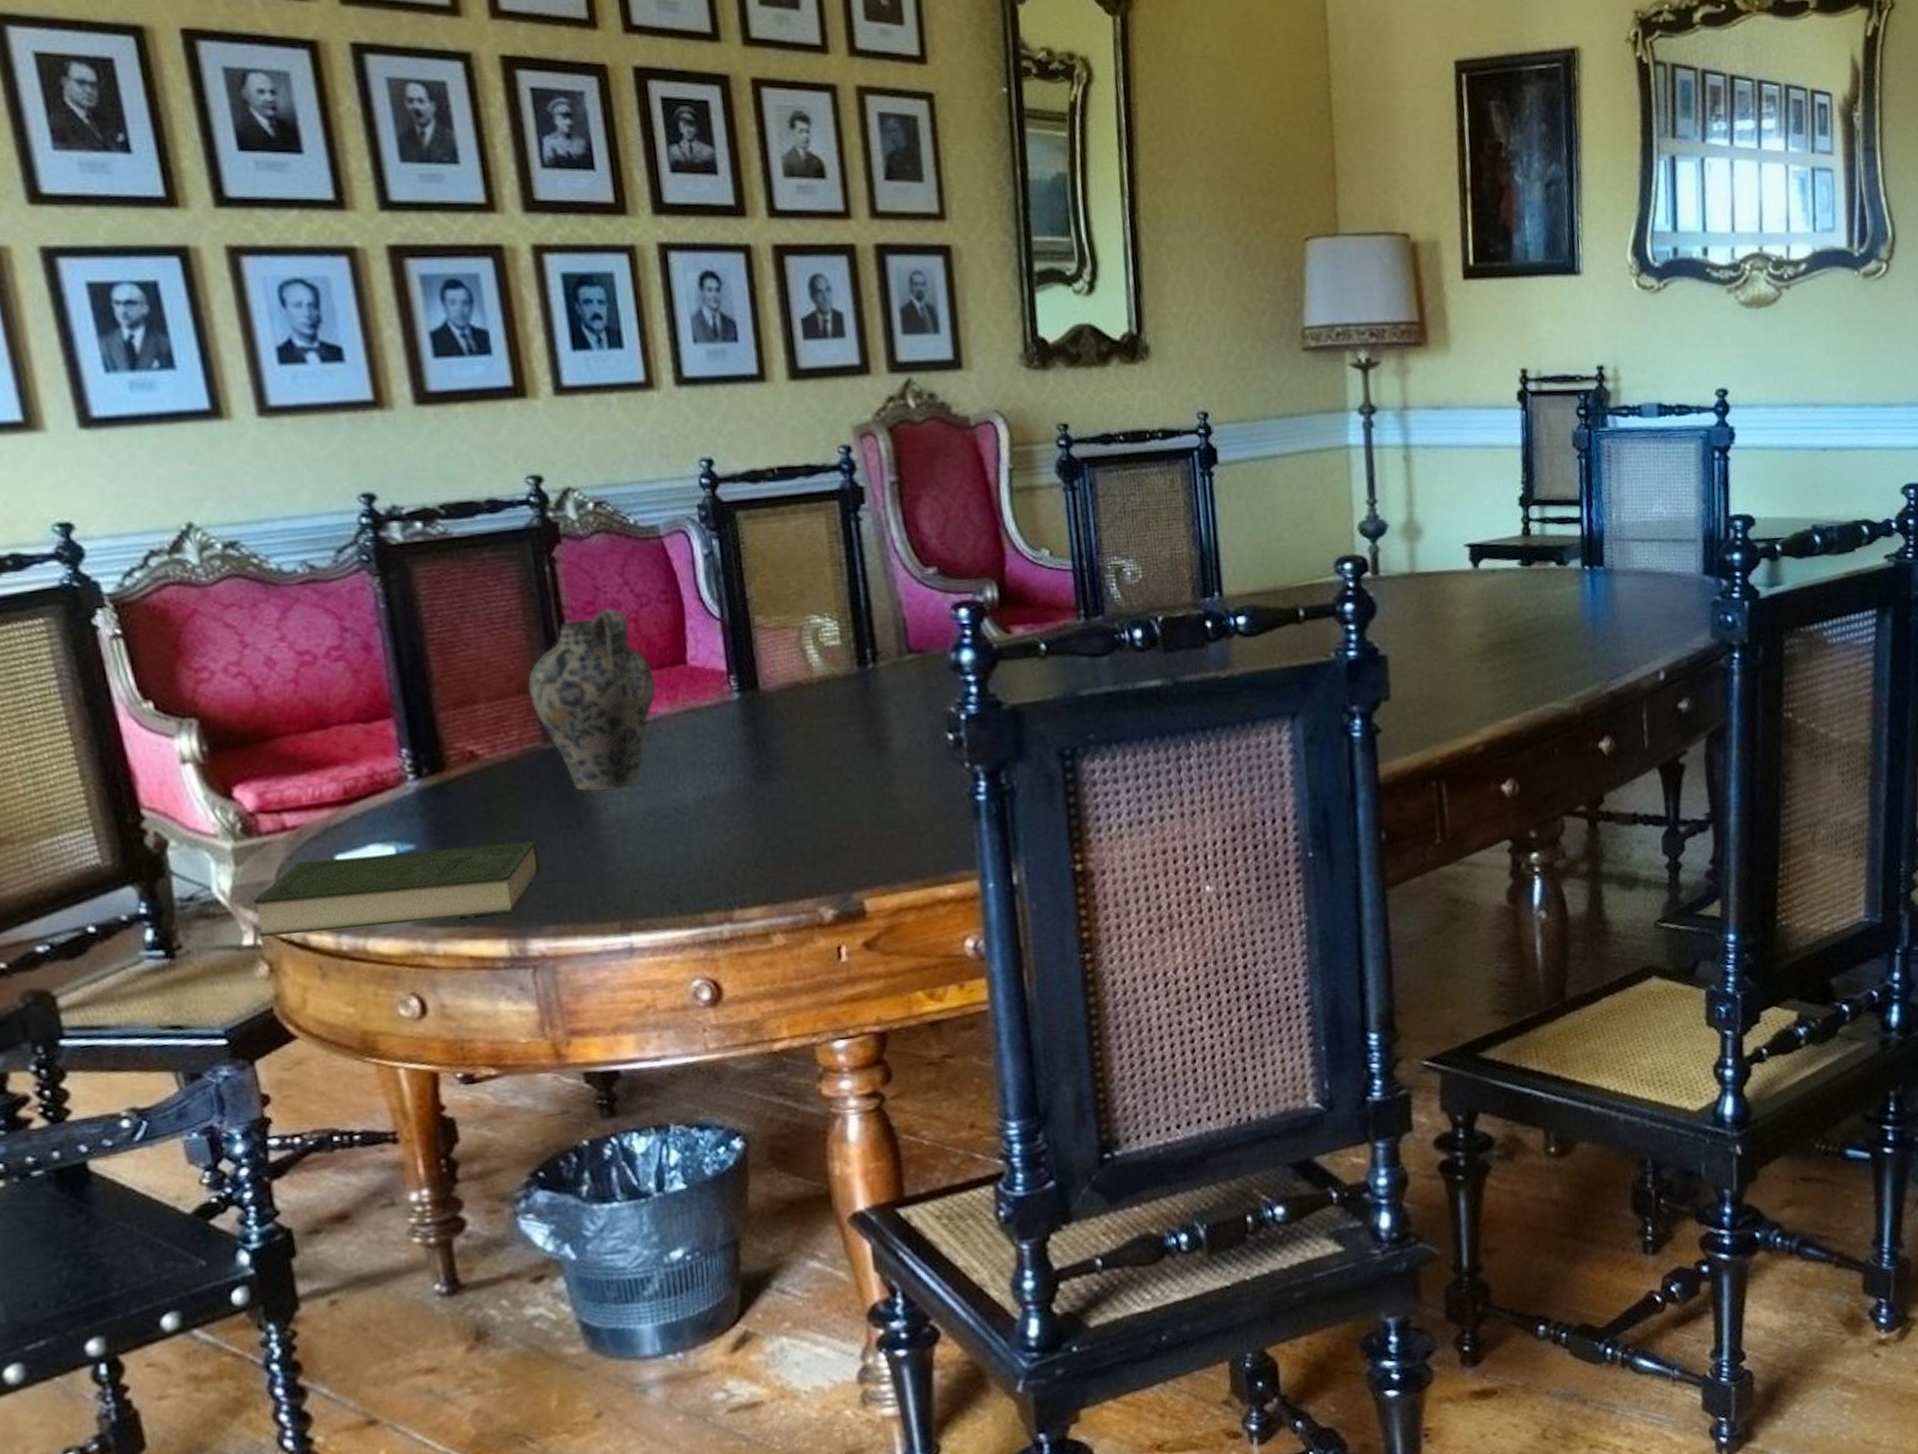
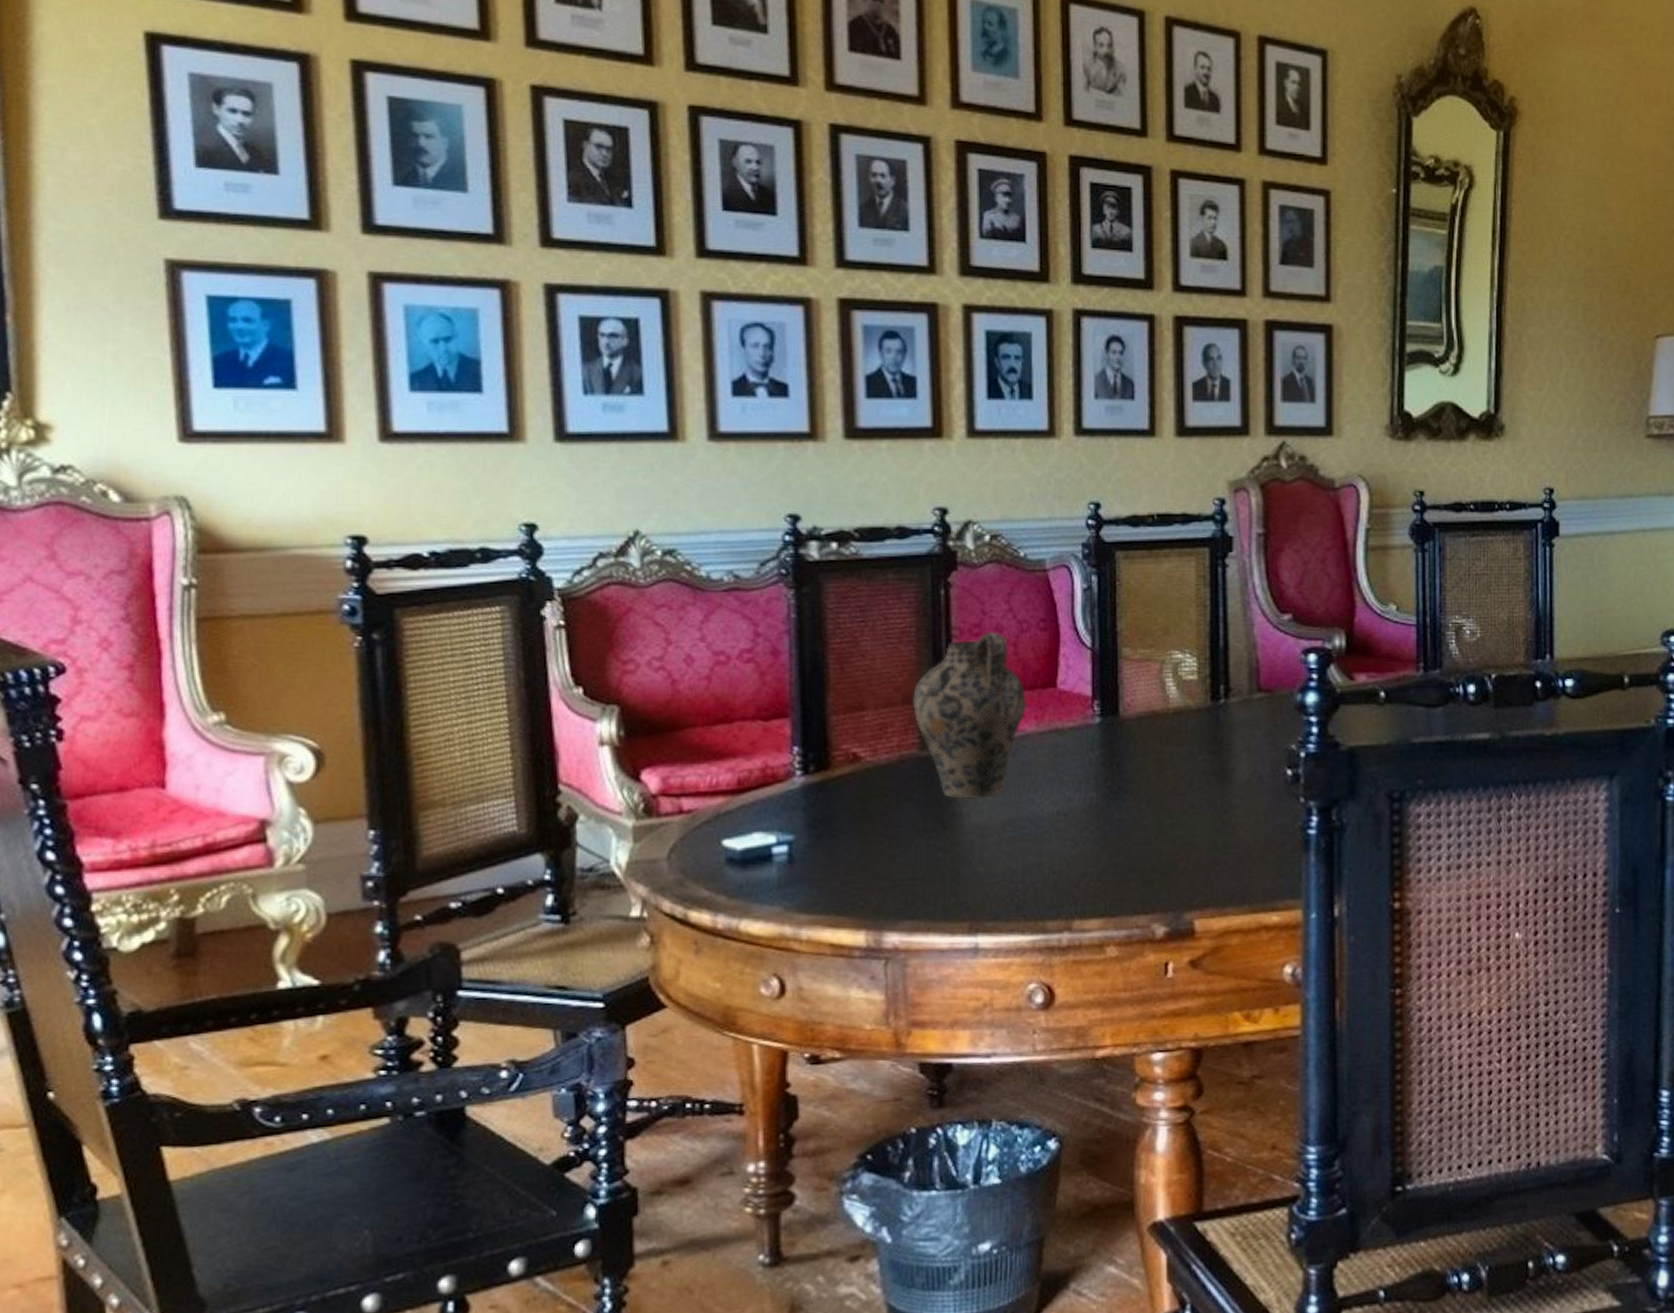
book: present [253,841,540,937] -> none [645,840,903,910]

